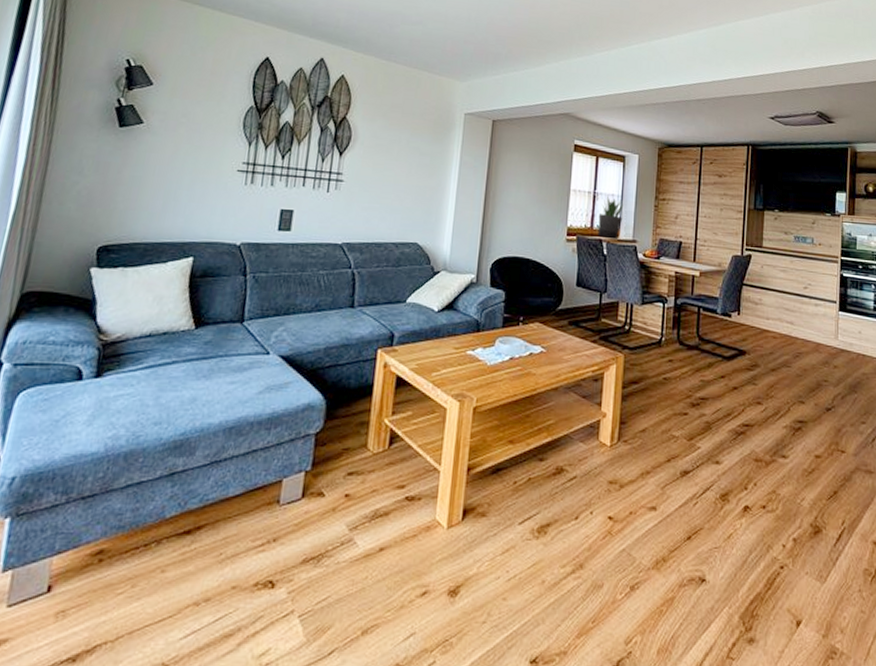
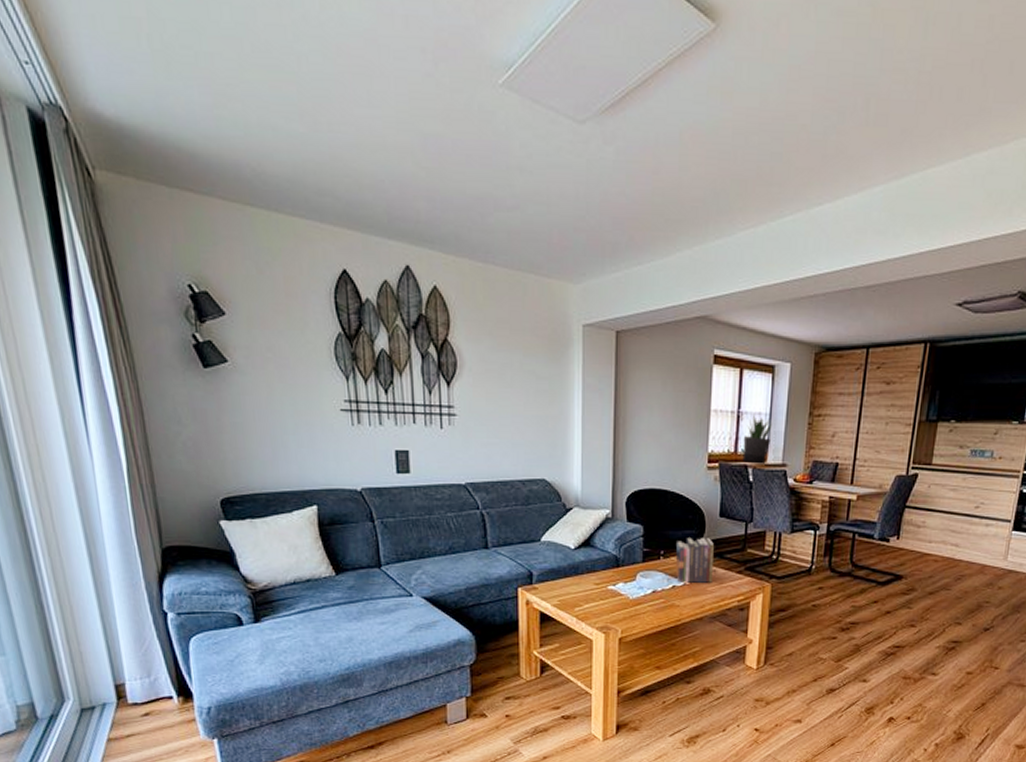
books: none [532,305,570,351] -> present [675,538,714,583]

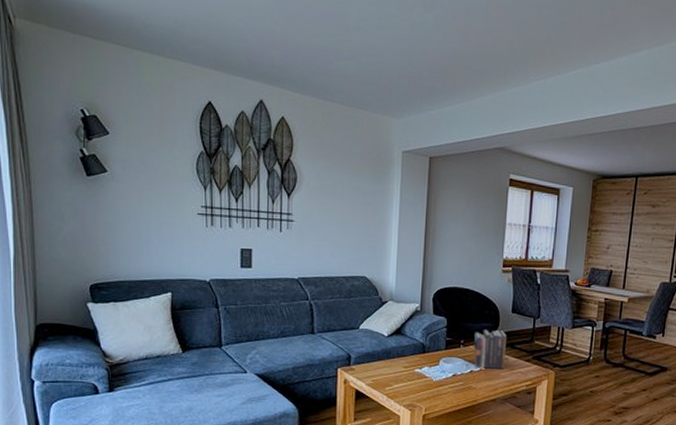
planter: present [742,413,772,466] -> none [532,227,557,271]

